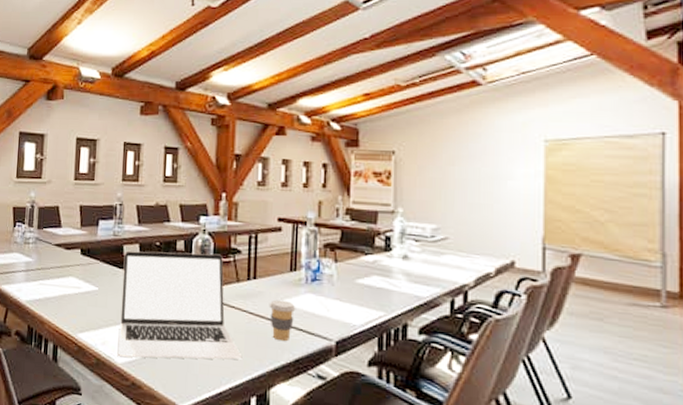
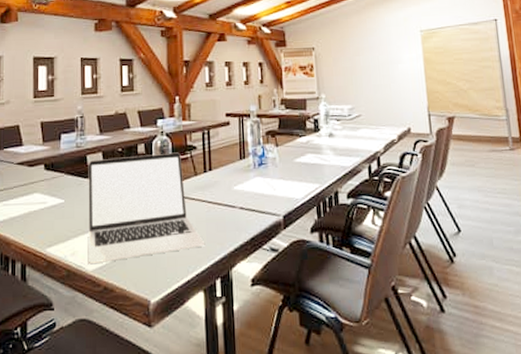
coffee cup: present [269,299,296,342] -> none [224,186,248,224]

